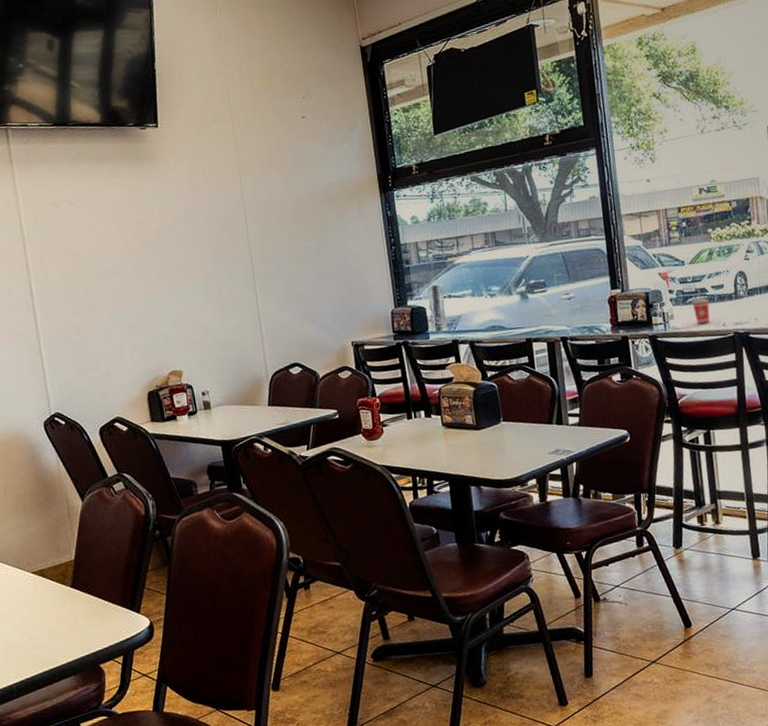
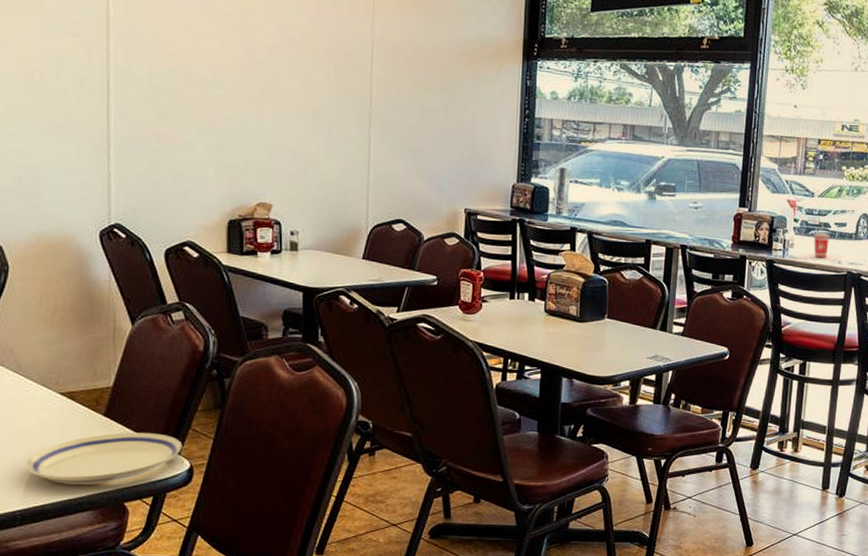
plate: none [14,596,141,655] -> present [26,432,183,486]

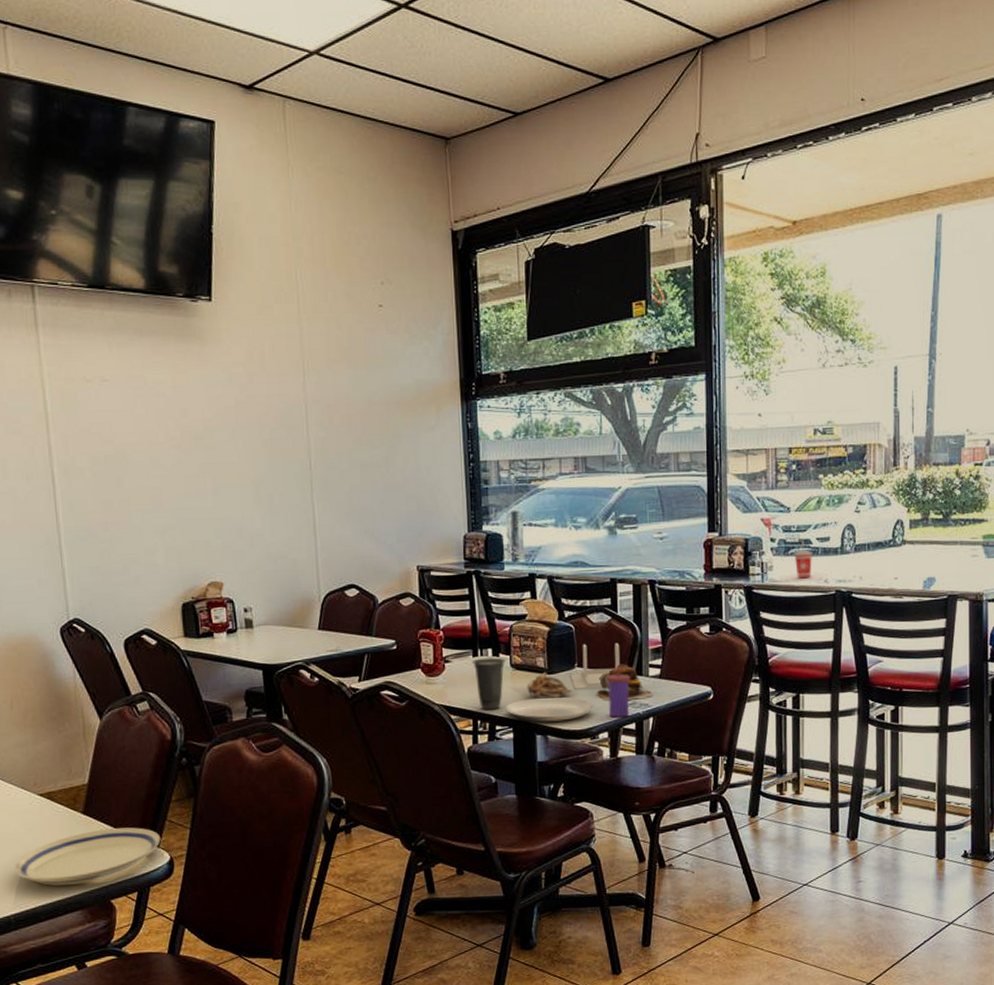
cup: none [508,301,541,351] -> present [471,657,506,710]
plate: none [535,343,620,367] -> present [505,697,595,722]
french fries: none [558,320,601,345] -> present [527,672,573,699]
napkin holder: none [599,298,649,341] -> present [570,643,621,690]
burger: none [623,321,675,354] -> present [597,666,653,701]
beverage cup: none [632,319,655,368] -> present [607,663,630,718]

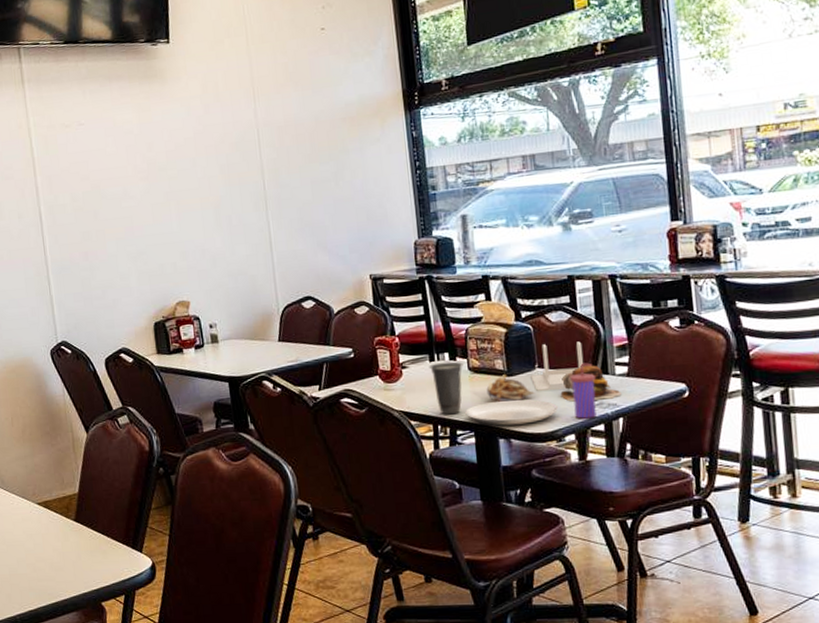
plate: present [14,827,161,886] -> none [19,534,143,589]
beverage cup: present [790,538,813,579] -> none [764,221,793,264]

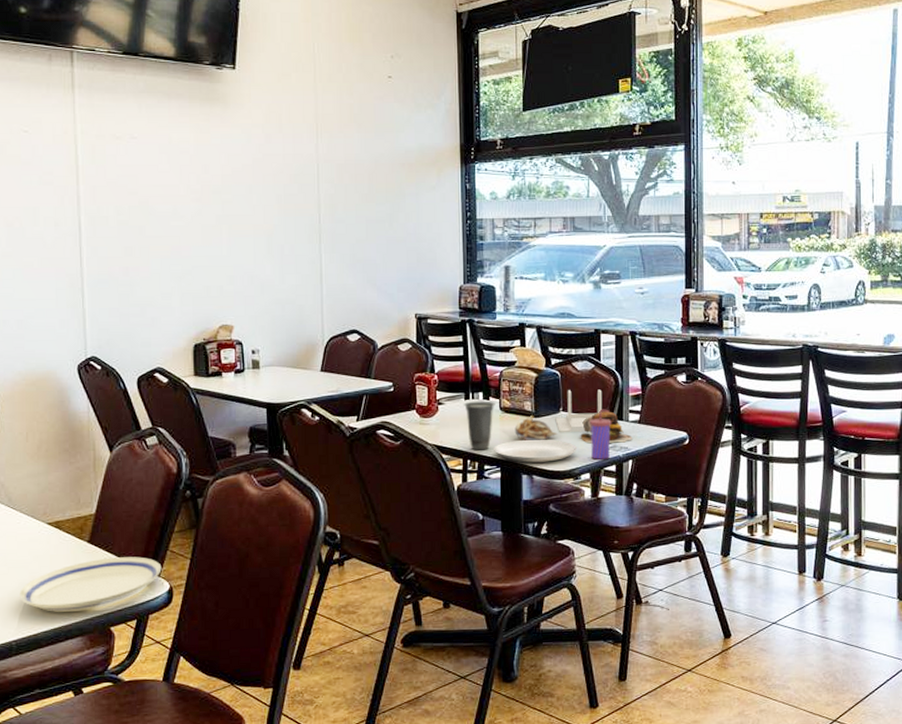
plate: none [19,534,143,589] -> present [20,557,162,613]

